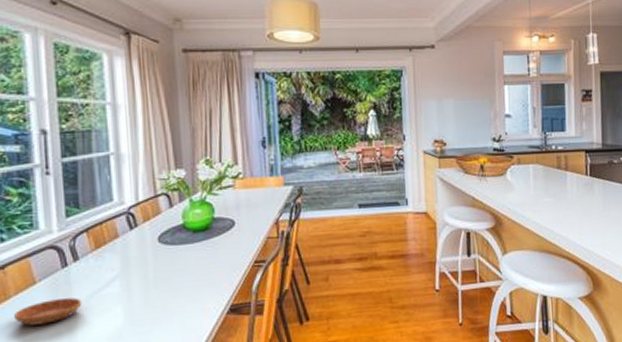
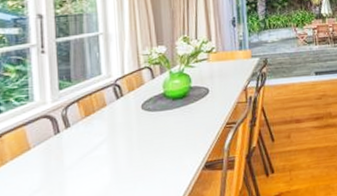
saucer: present [14,298,82,326] -> none [10,160,73,188]

